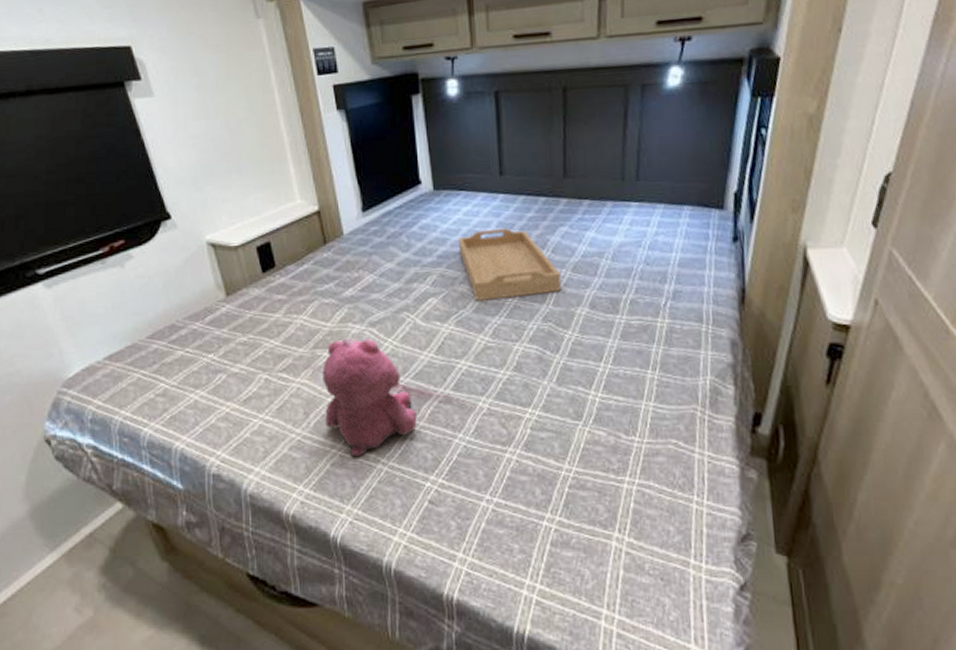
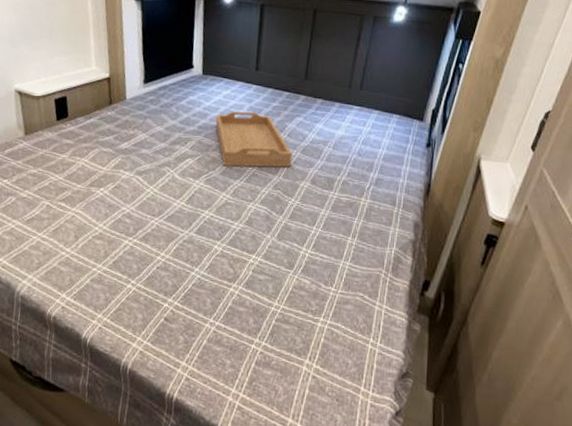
teddy bear: present [322,338,417,458] -> none [91,181,165,277]

